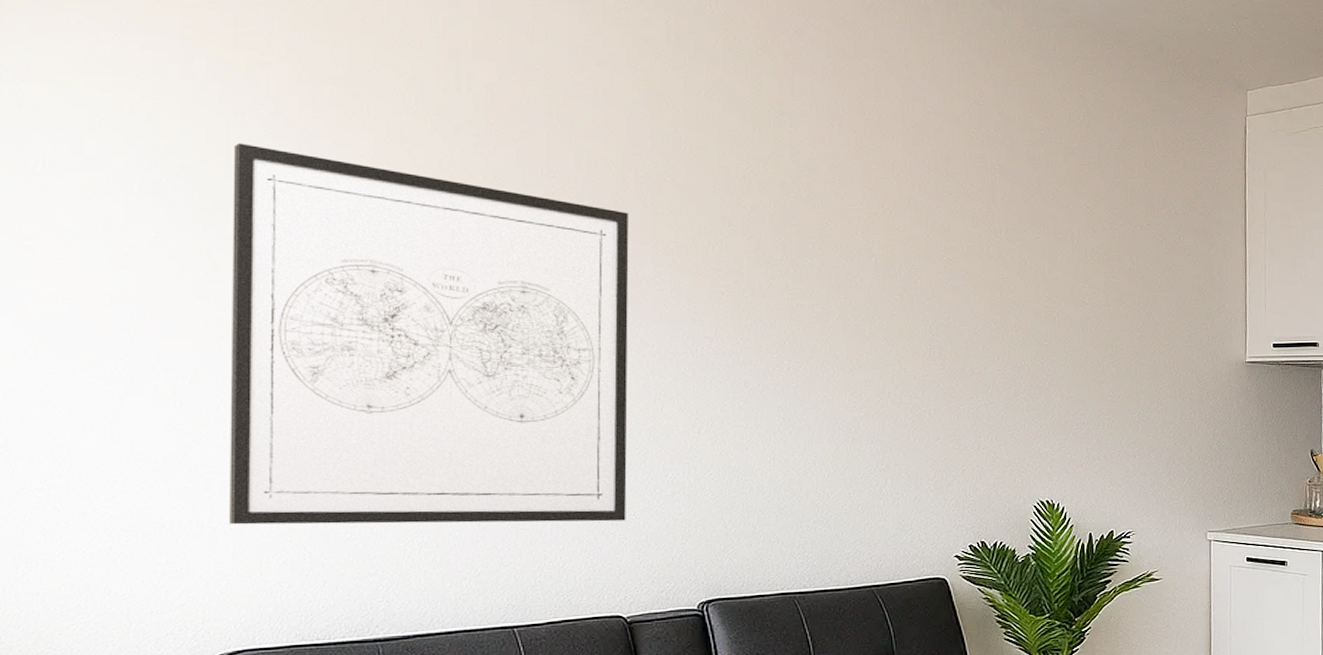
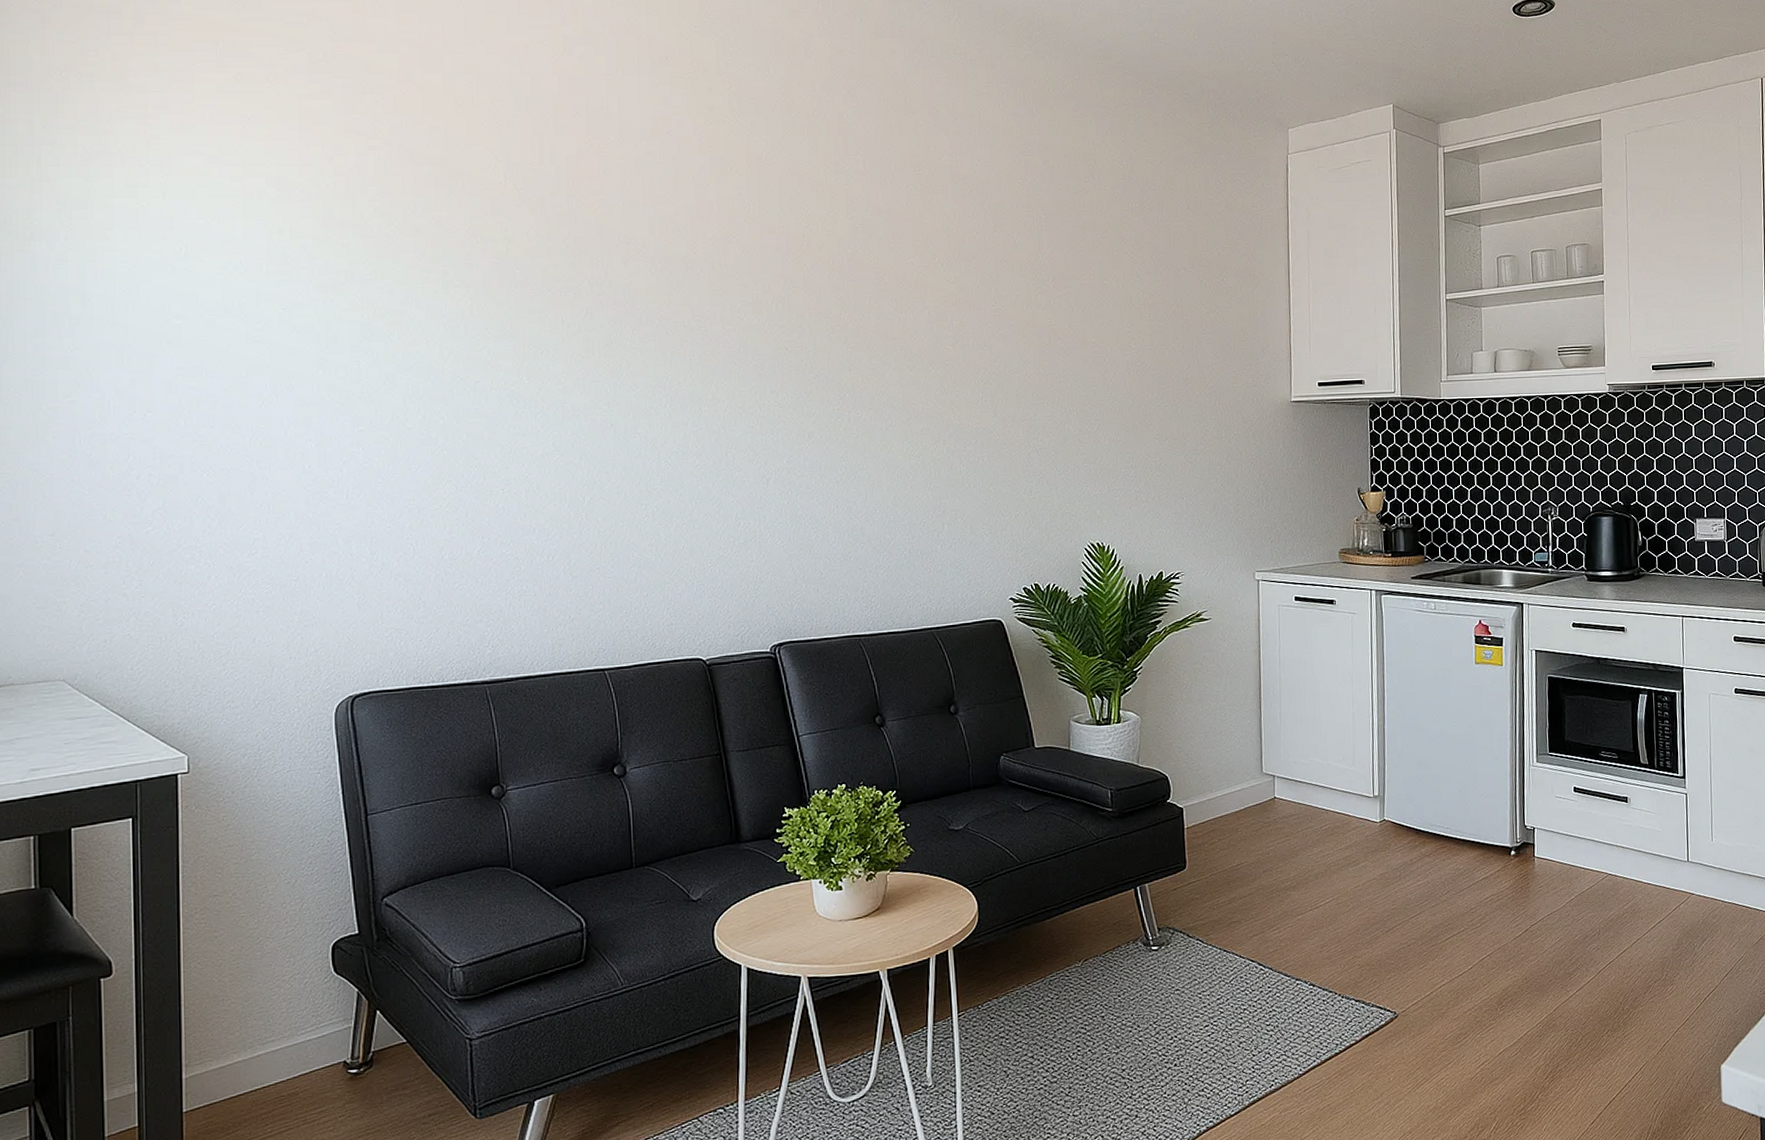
wall art: present [229,143,629,525] -> none [347,223,703,577]

